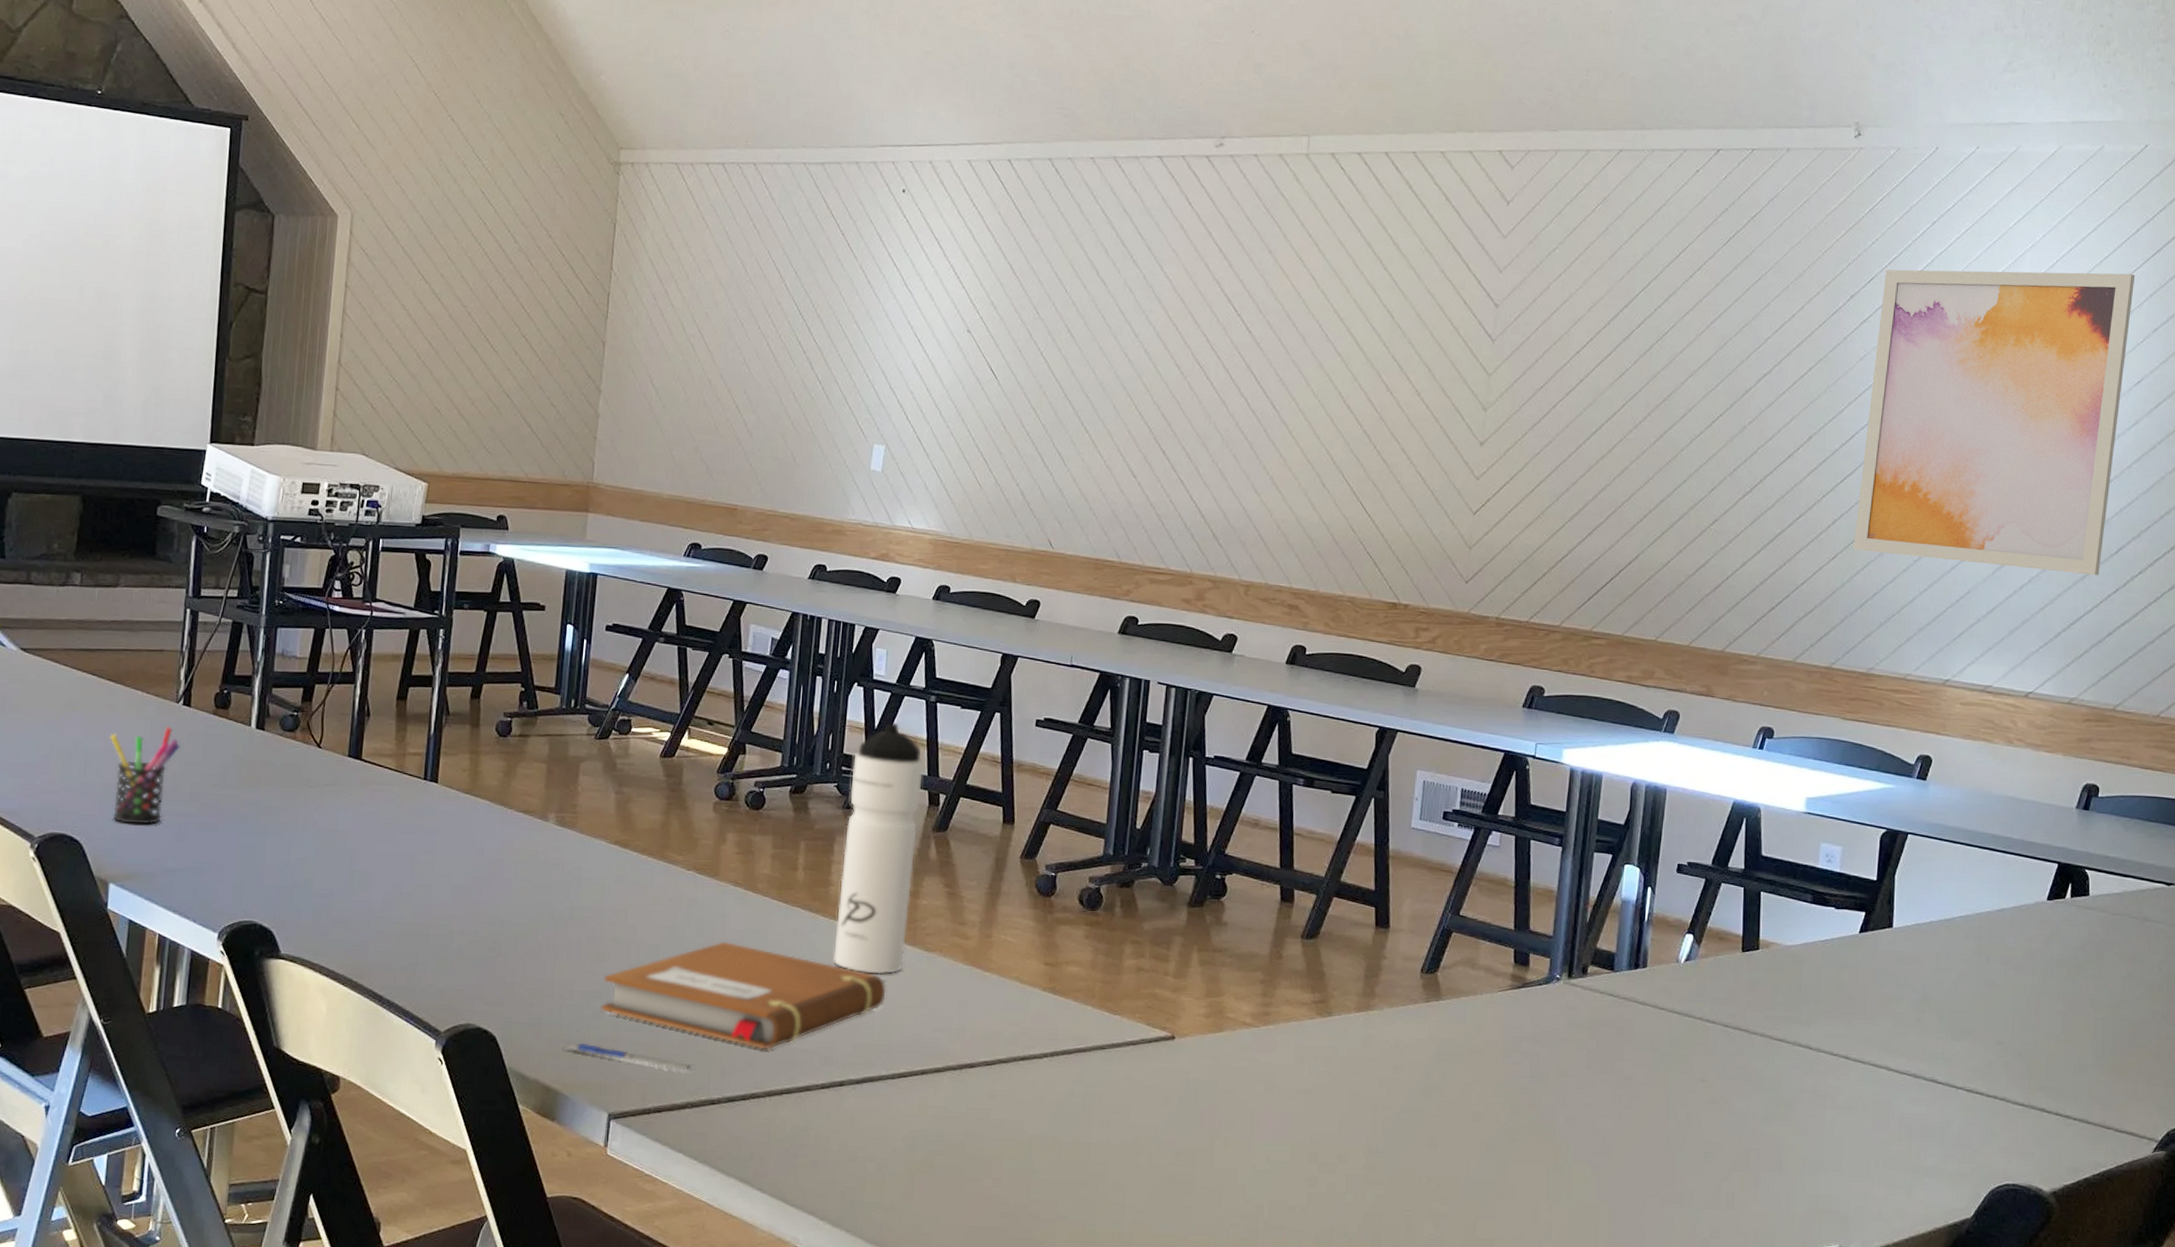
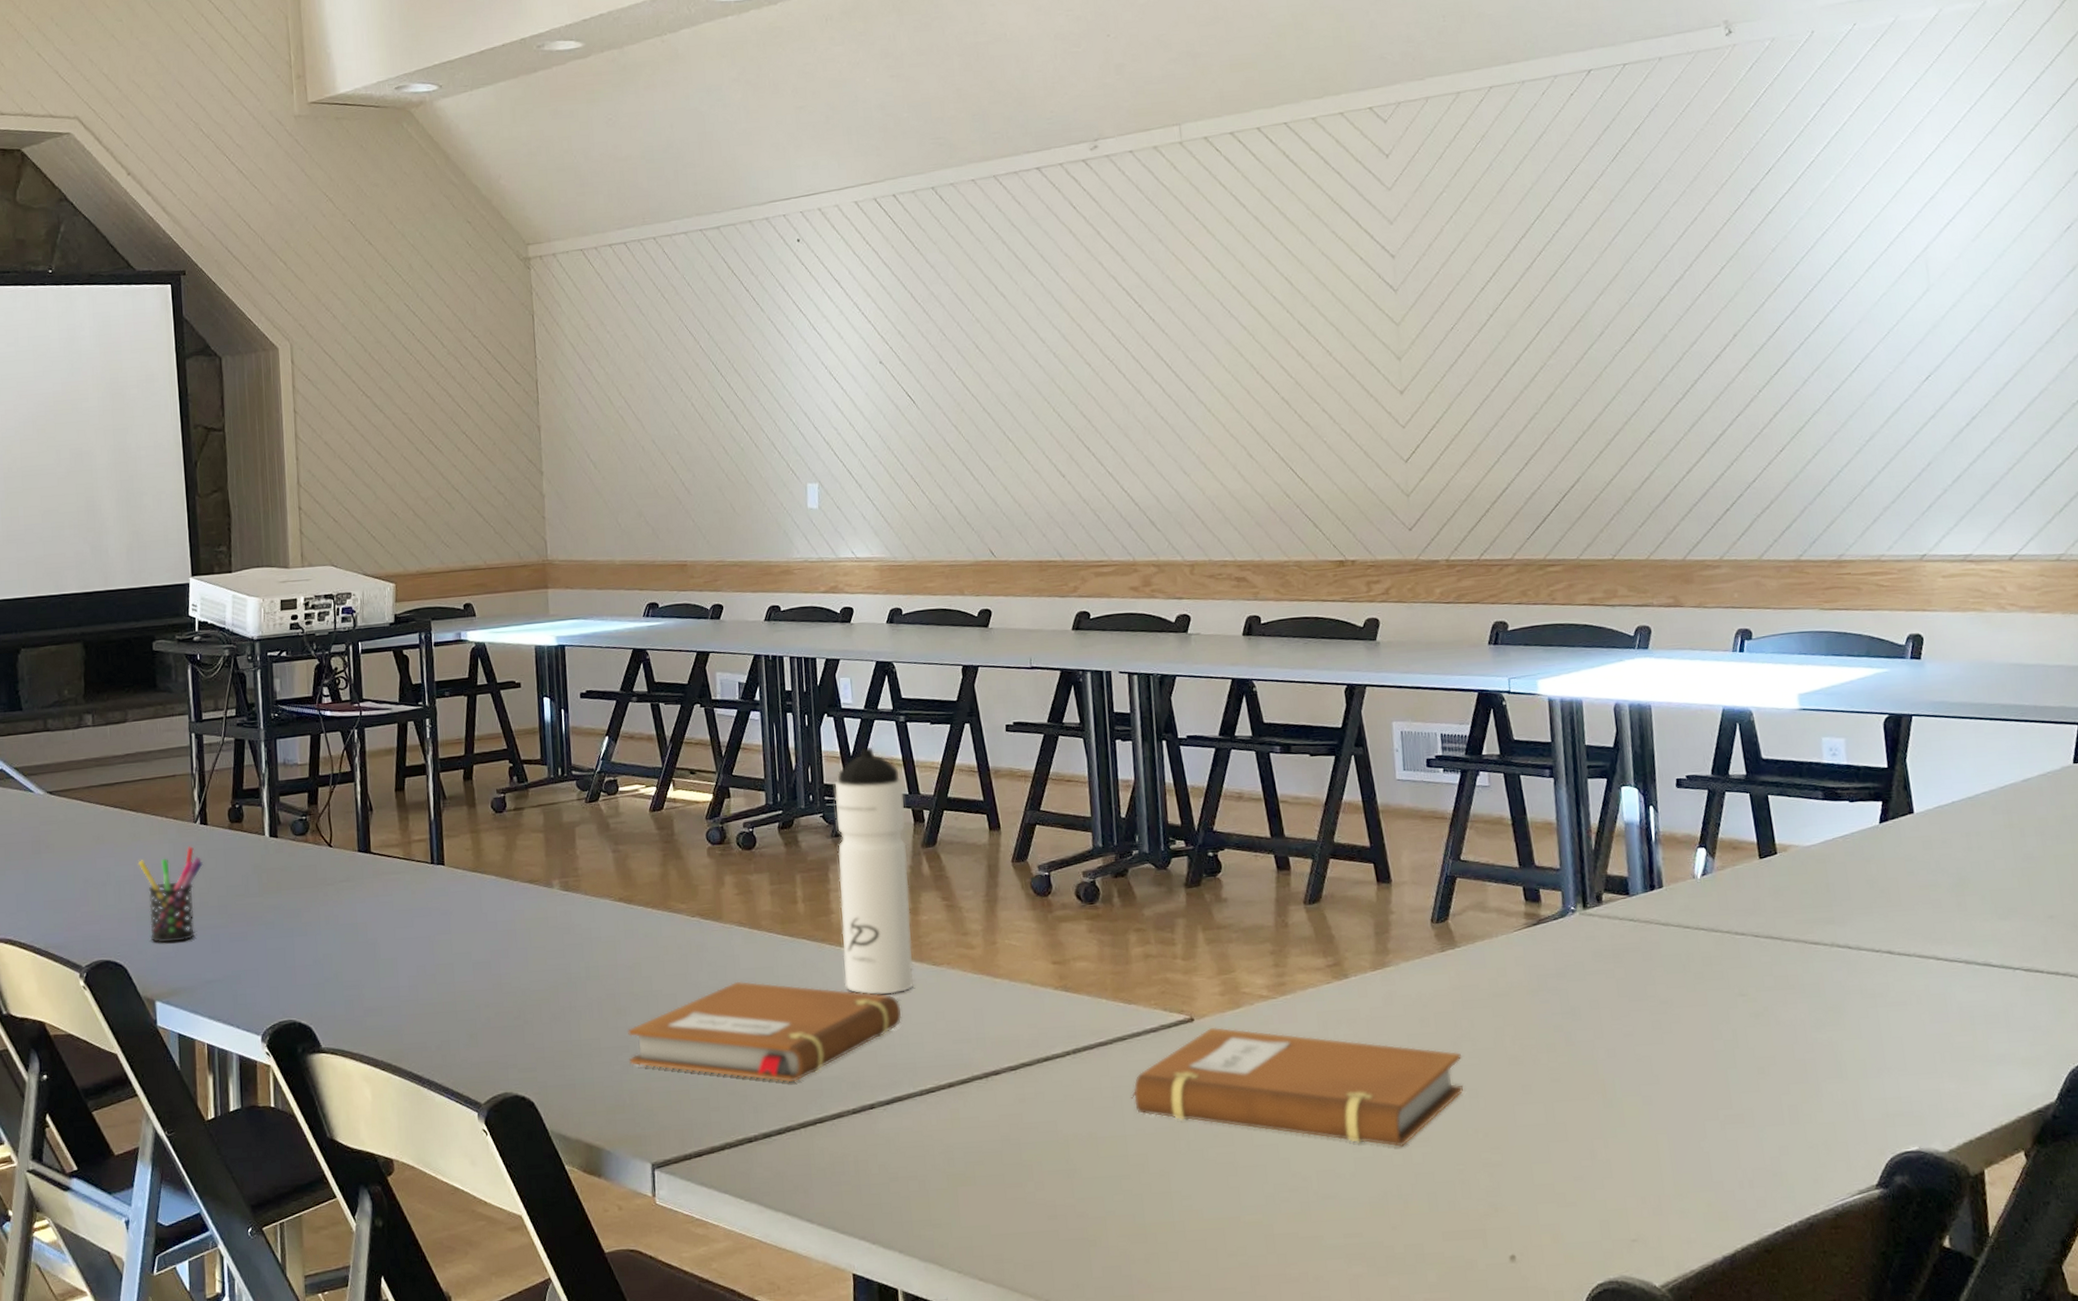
pen: present [561,1041,693,1071] -> none [597,1096,726,1113]
notebook: none [1100,1047,1428,1187] -> present [1131,1027,1464,1147]
wall art: present [1853,269,2135,576] -> none [1782,122,2065,439]

